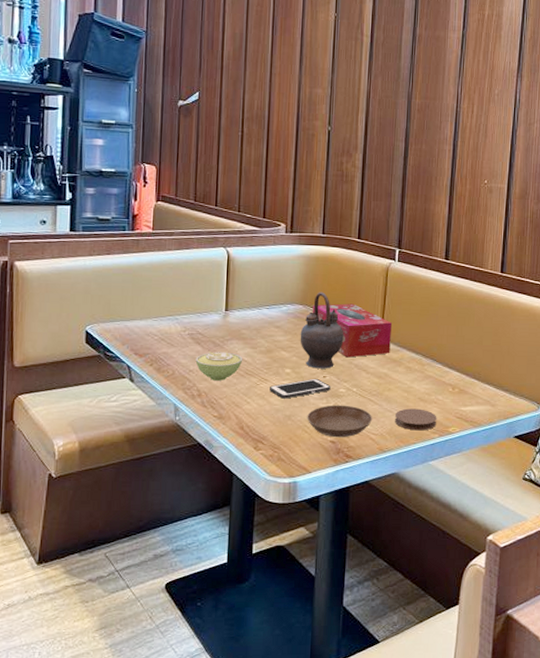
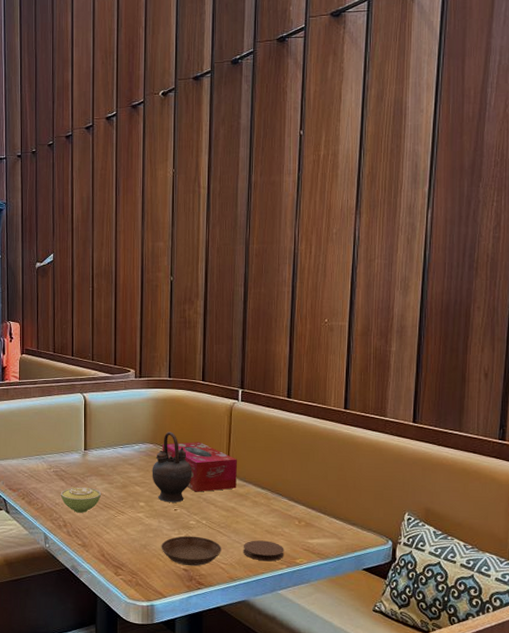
cell phone: present [270,378,331,399] -> none [126,511,182,530]

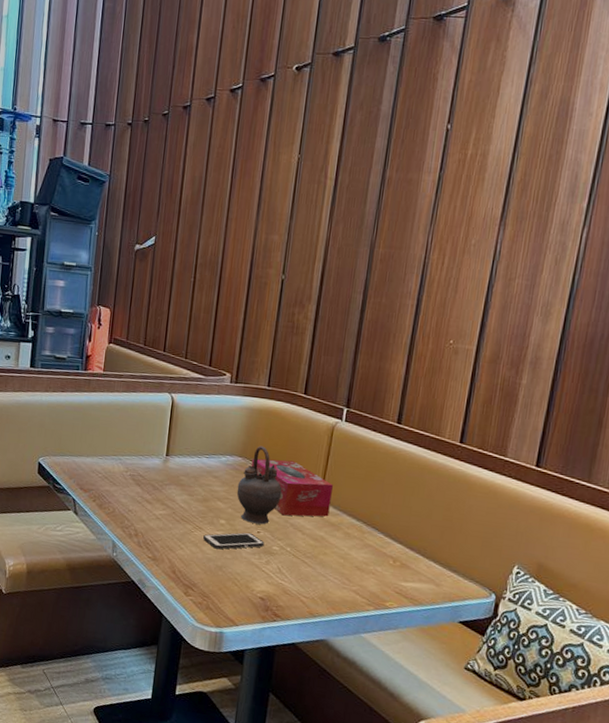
sugar bowl: present [60,487,102,513] -> none [135,494,180,524]
cell phone: none [126,511,182,530] -> present [203,532,265,550]
saucer: present [161,536,221,566] -> none [238,561,305,596]
coaster: present [243,540,284,562] -> none [327,575,374,601]

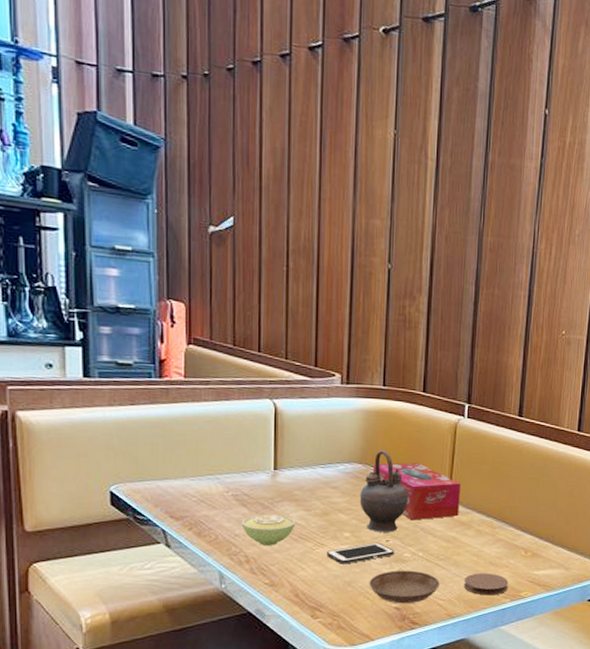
sugar bowl: none [135,494,180,524] -> present [241,514,296,546]
saucer: none [238,561,305,596] -> present [369,570,440,604]
coaster: none [327,575,374,601] -> present [463,573,509,596]

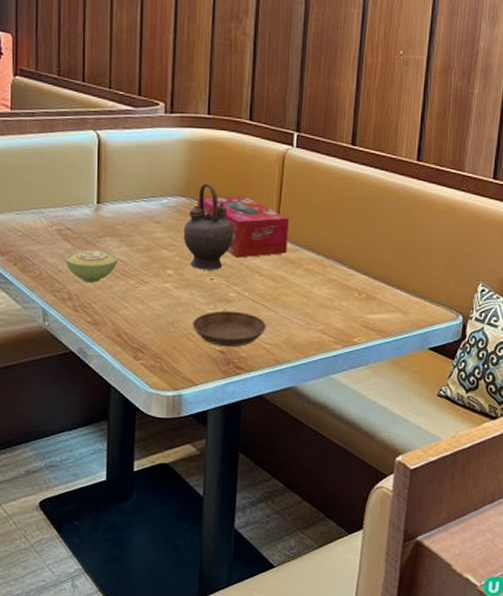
cell phone: present [327,542,395,564] -> none [150,280,219,304]
coaster: present [463,573,509,596] -> none [291,315,341,341]

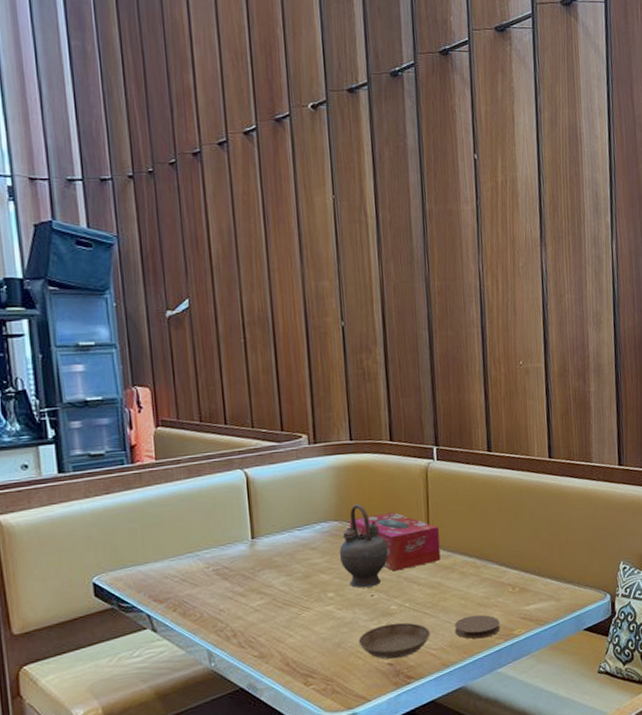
sugar bowl: present [65,250,119,283] -> none [225,583,279,618]
coaster: none [291,315,341,341] -> present [454,614,501,639]

